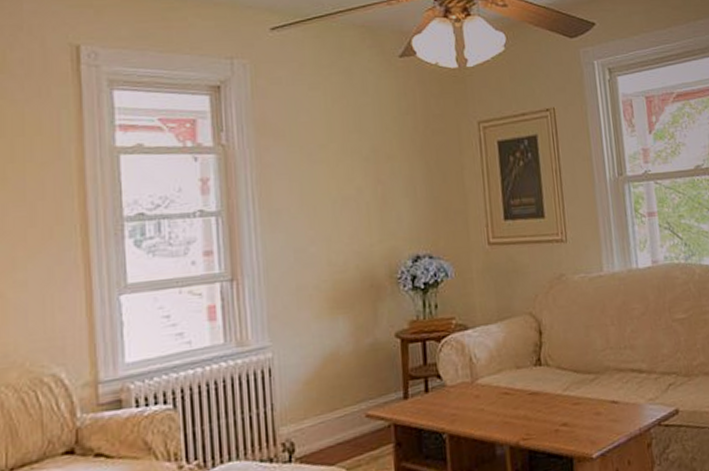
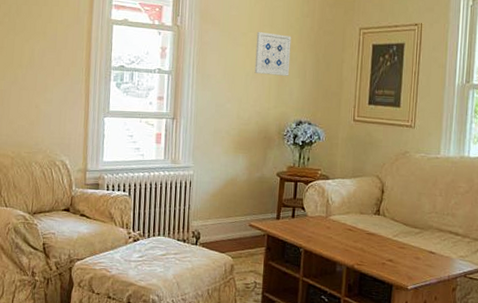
wall art: none [340,140,394,199] -> present [254,32,292,76]

